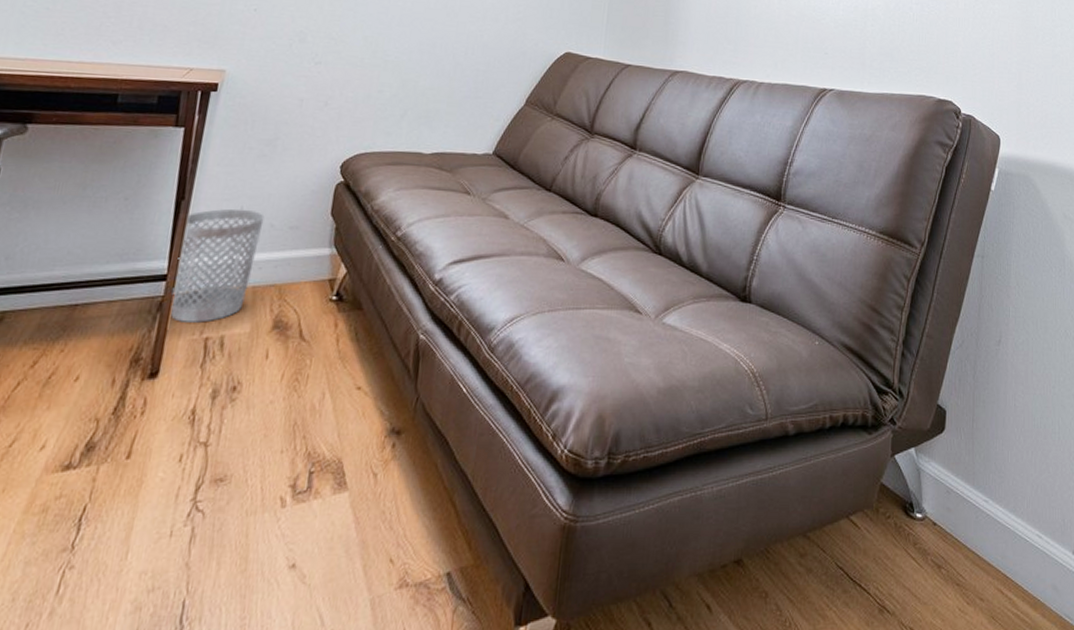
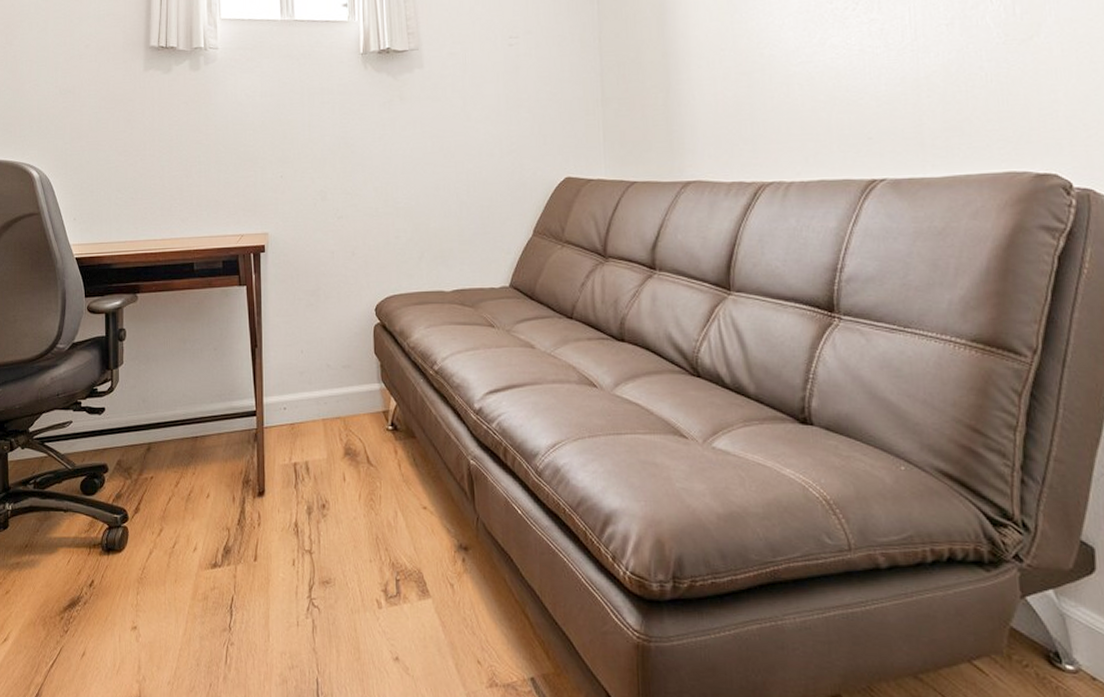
wastebasket: present [170,208,265,323] -> none [261,352,321,450]

